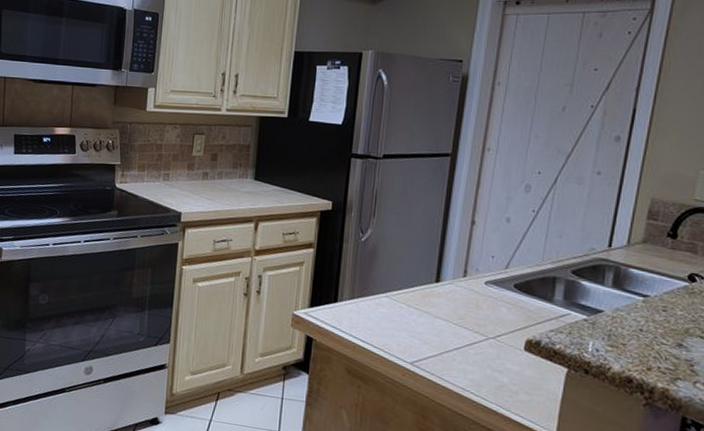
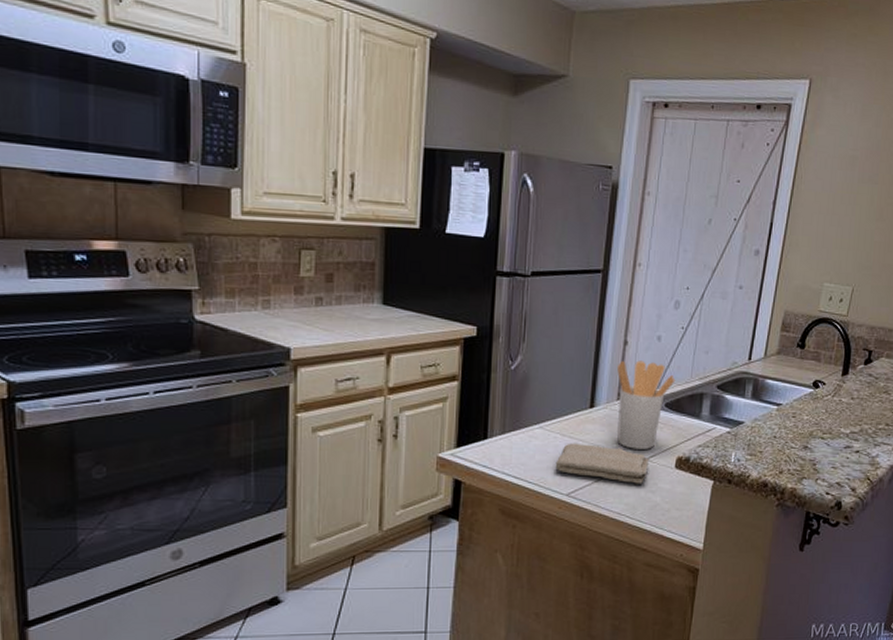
washcloth: none [400,313,497,362] -> present [555,443,650,484]
utensil holder: none [463,240,526,329] -> present [617,360,676,449]

